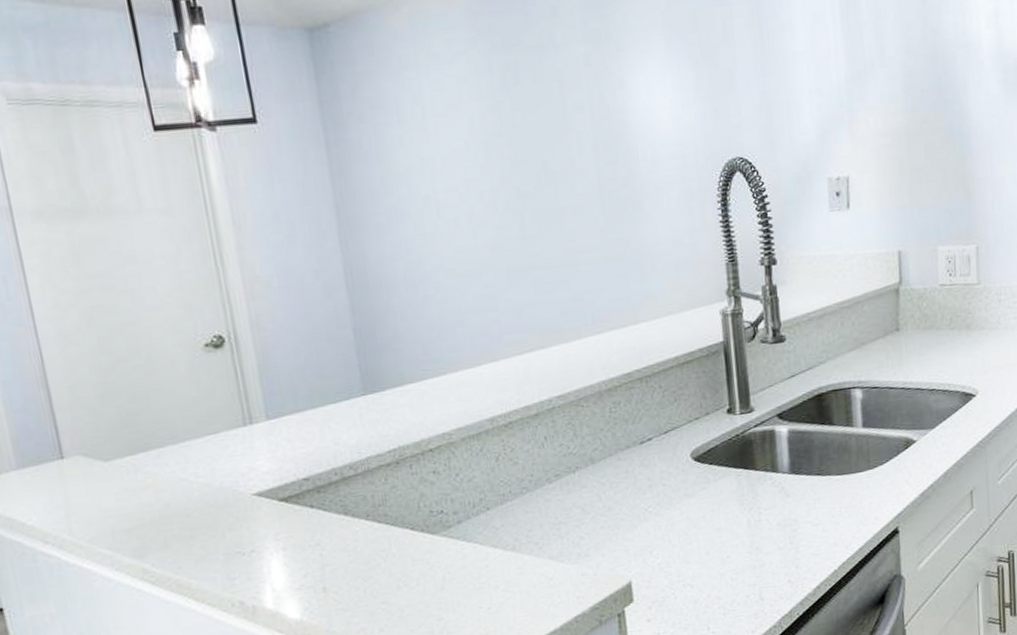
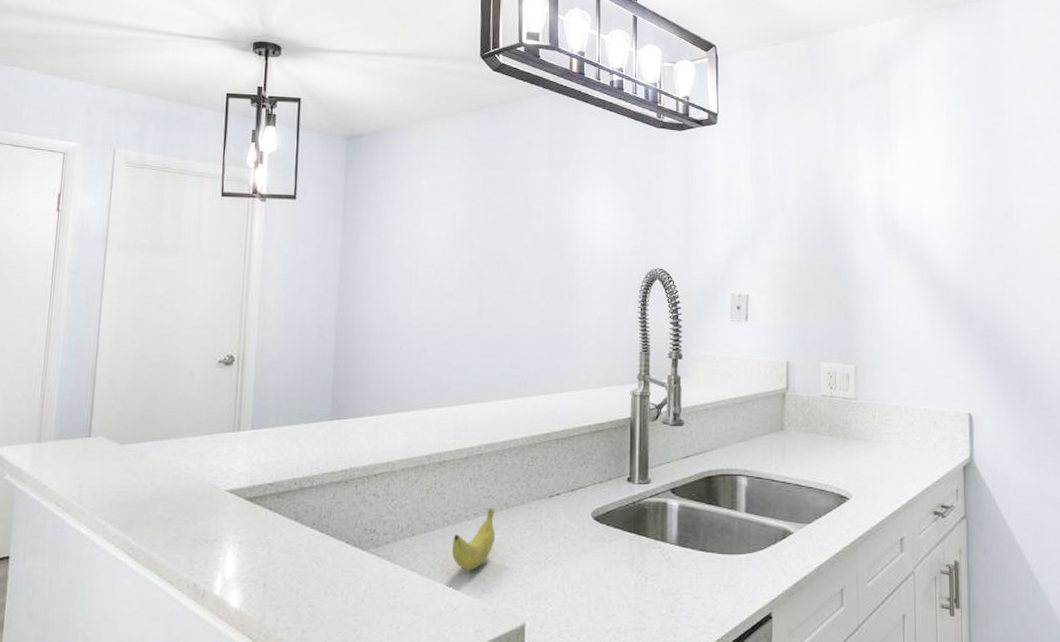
banana: none [535,465,585,538] -> present [452,508,496,571]

